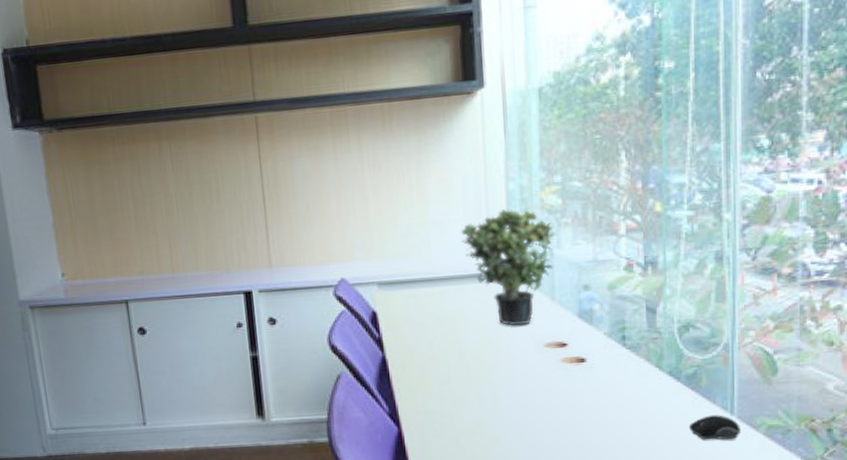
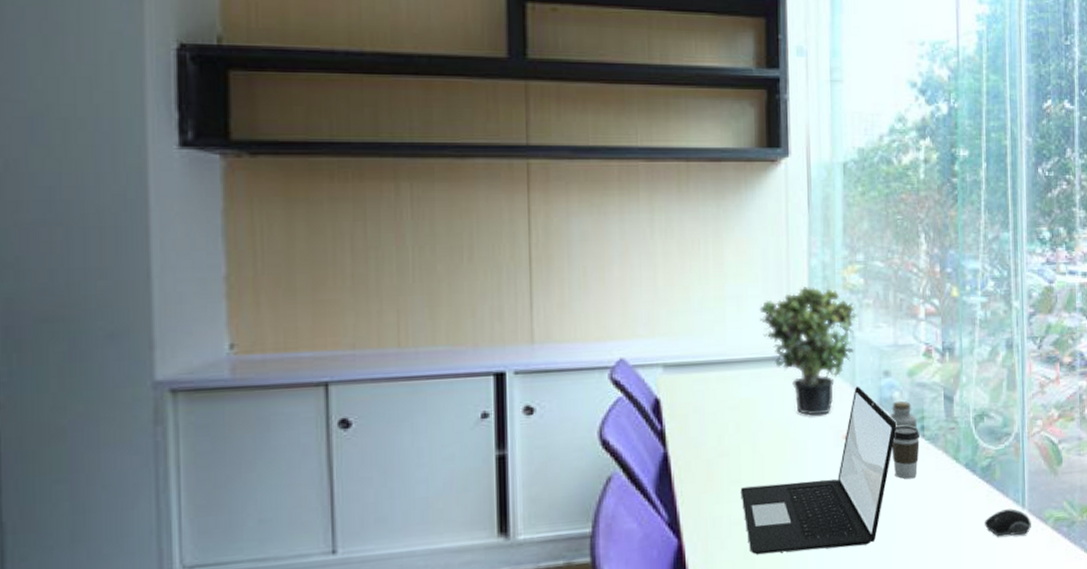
laptop: none [450,299,597,443] -> present [740,386,897,554]
jar: none [589,312,619,339] -> present [889,400,918,429]
coffee cup: none [593,335,622,384] -> present [892,425,921,480]

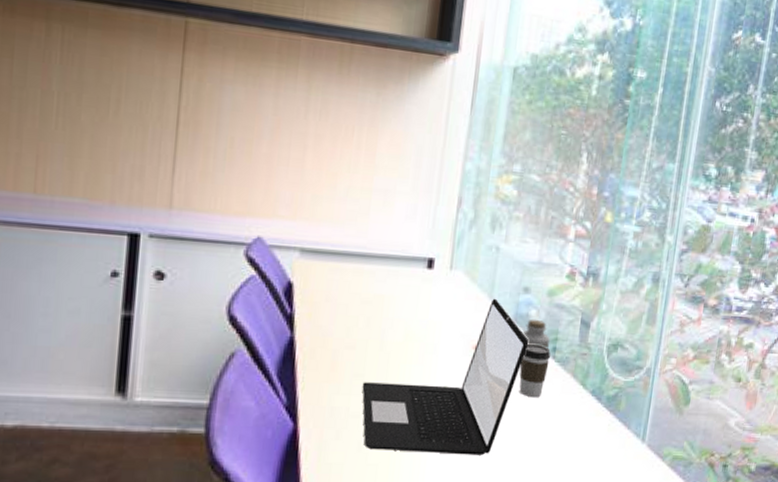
potted plant: present [759,286,858,416] -> none [405,190,506,322]
computer mouse: present [984,509,1031,537] -> none [601,441,649,468]

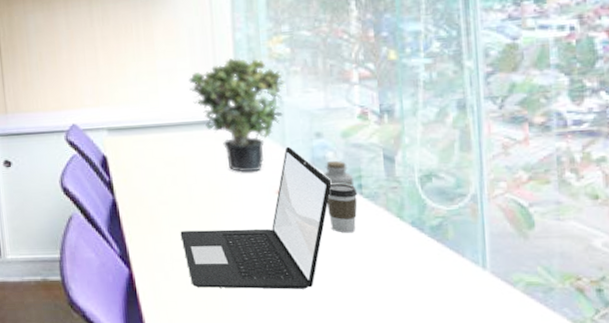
potted plant: none [405,190,506,322] -> present [189,58,286,172]

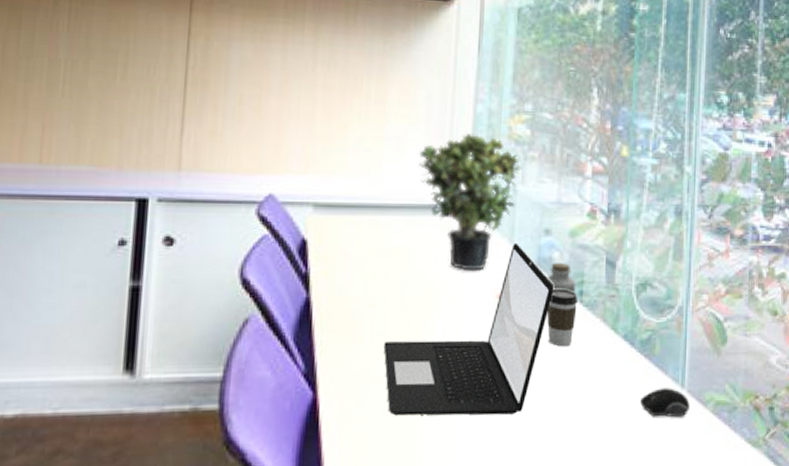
computer mouse: none [435,269,495,296] -> present [639,388,690,418]

